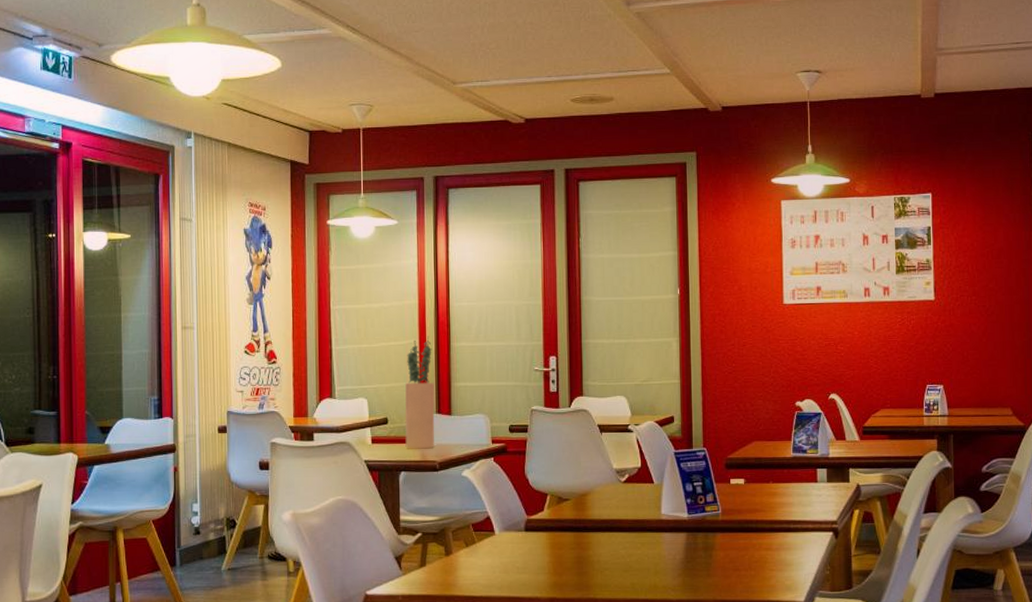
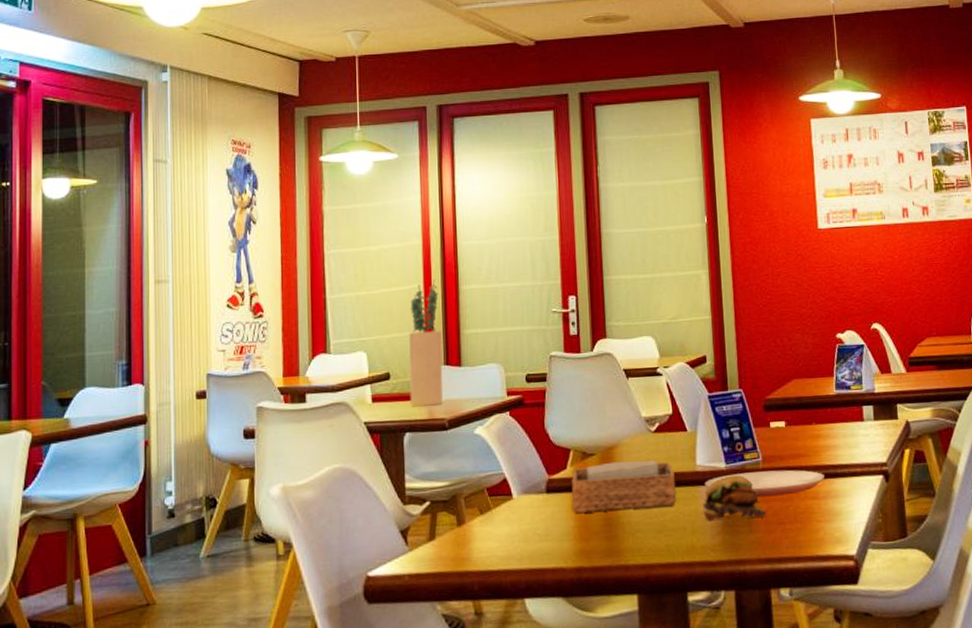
napkin holder: none [547,507,642,550] -> present [571,460,677,513]
burger: none [666,526,724,563] -> present [703,476,767,520]
plate: none [668,522,779,546] -> present [705,469,825,498]

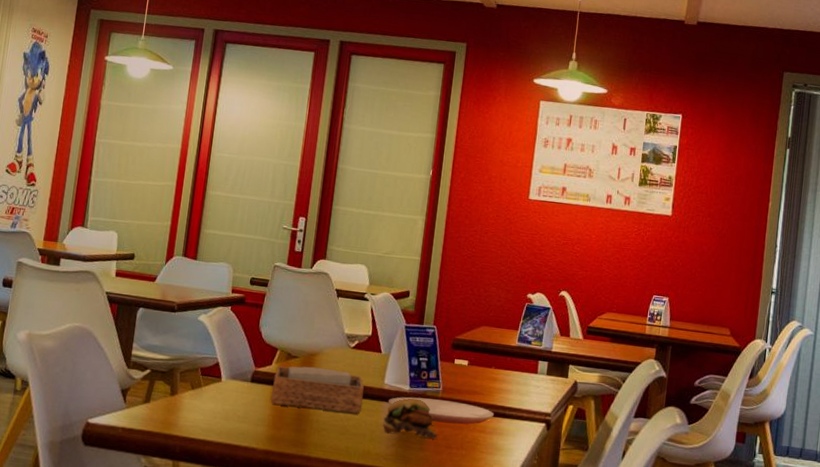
vase: present [409,279,443,407] -> none [148,180,188,290]

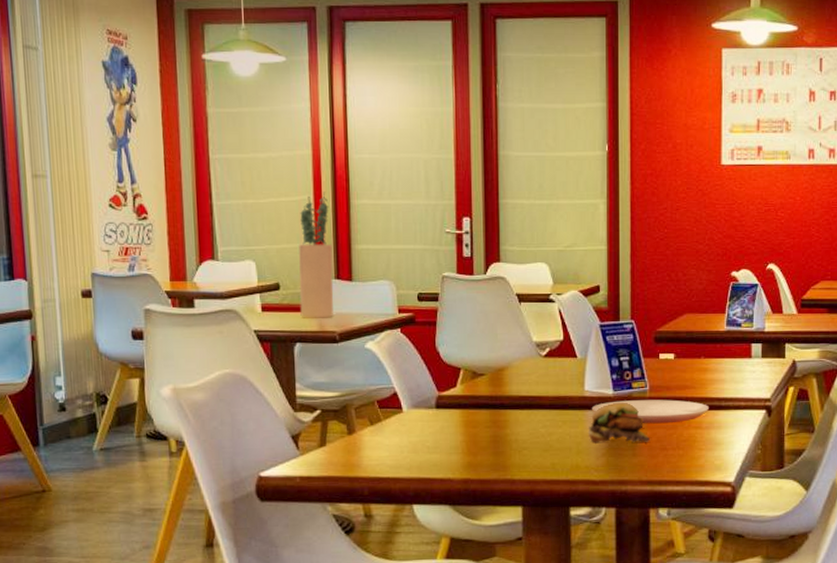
vase: none [148,180,188,290] -> present [299,191,334,318]
napkin holder: present [270,366,364,414] -> none [460,382,564,429]

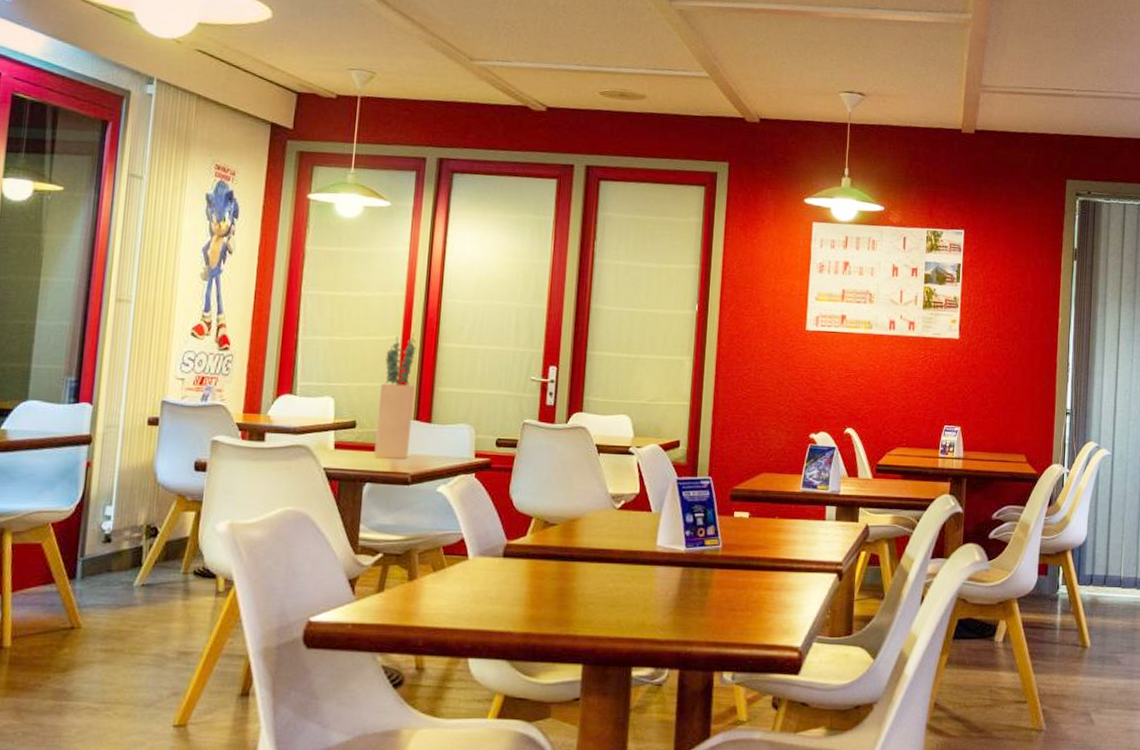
burger: present [589,403,651,442] -> none [657,560,720,602]
plate: present [592,399,710,424] -> none [663,558,781,584]

